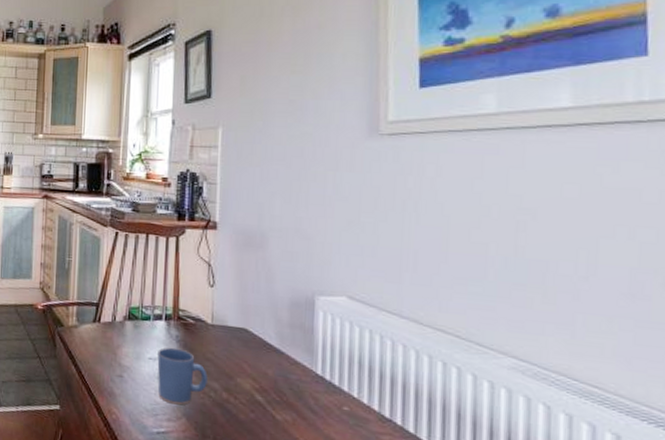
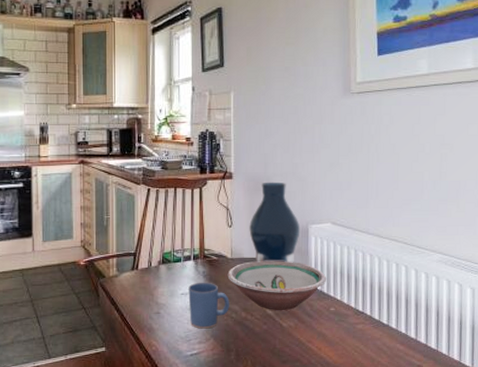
bowl: none [206,331,339,400] -> present [227,260,327,310]
vase: none [235,237,304,341] -> present [249,182,301,263]

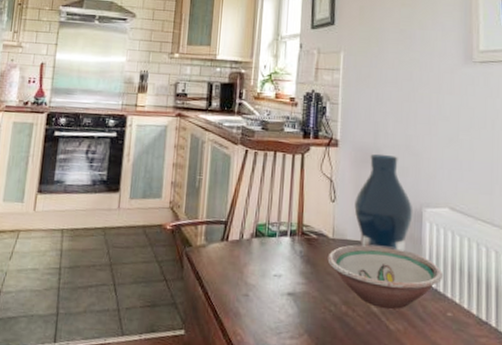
mug: present [188,282,229,329] -> none [281,263,328,321]

